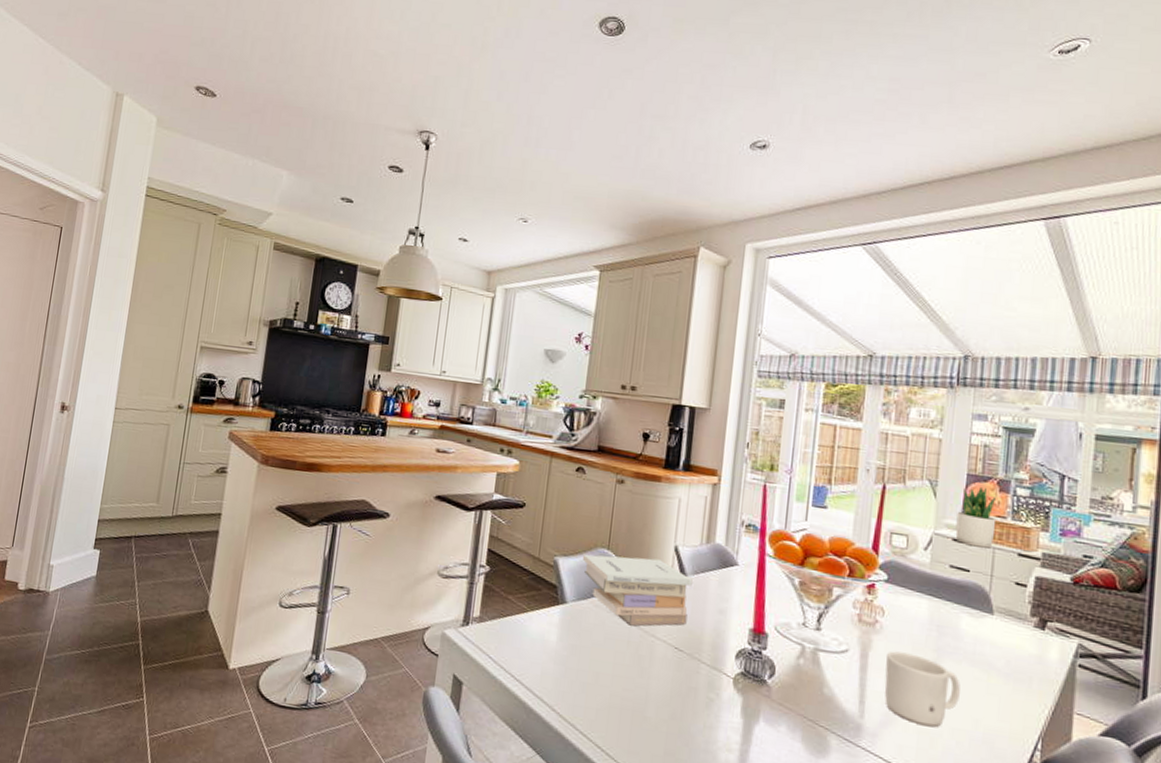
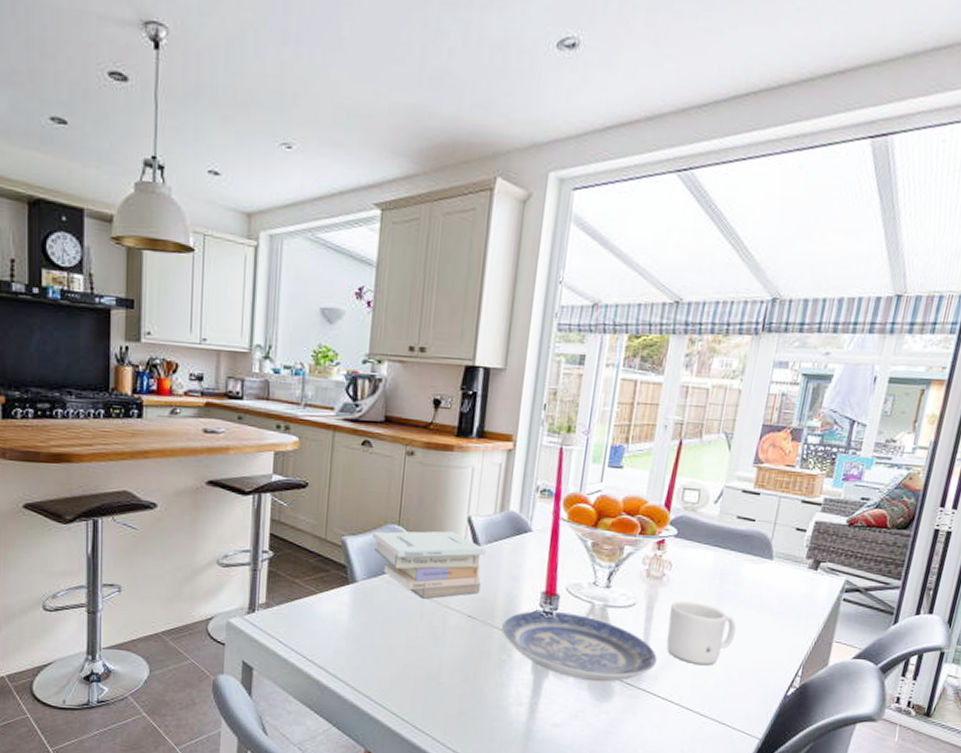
plate: none [709,648,876,735] -> present [502,611,657,682]
planter: present [955,486,997,549] -> none [745,436,789,498]

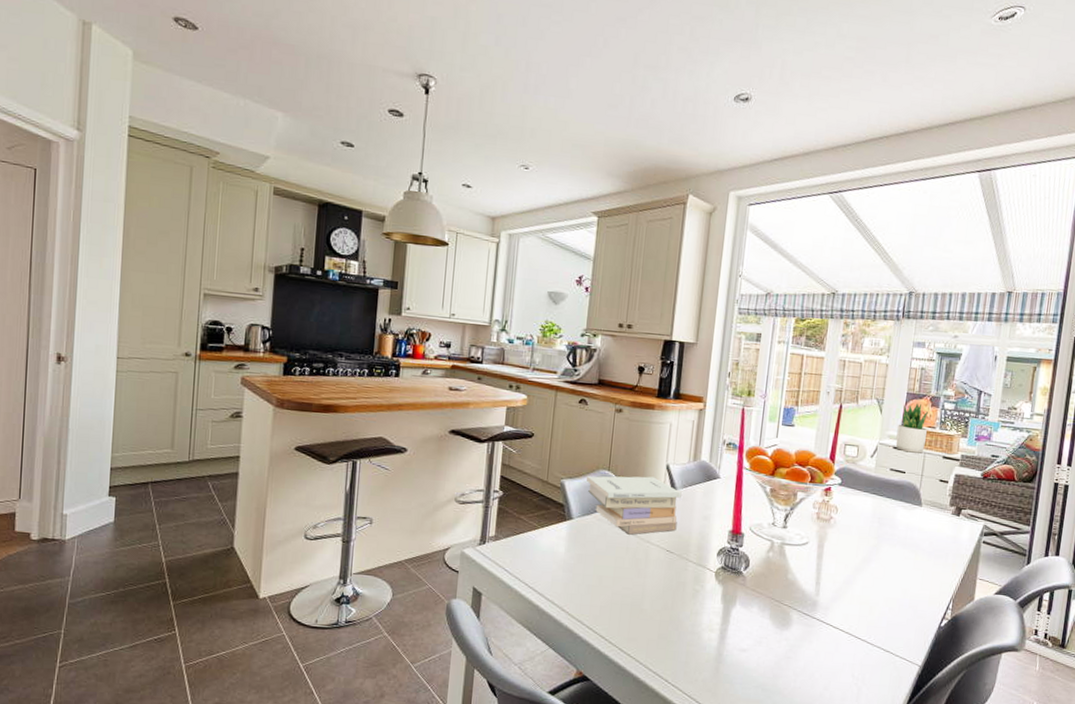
plate: present [502,611,657,682] -> none [695,547,828,612]
mug: present [666,601,736,666] -> none [836,541,894,599]
planter: none [745,436,789,498] -> present [896,402,929,454]

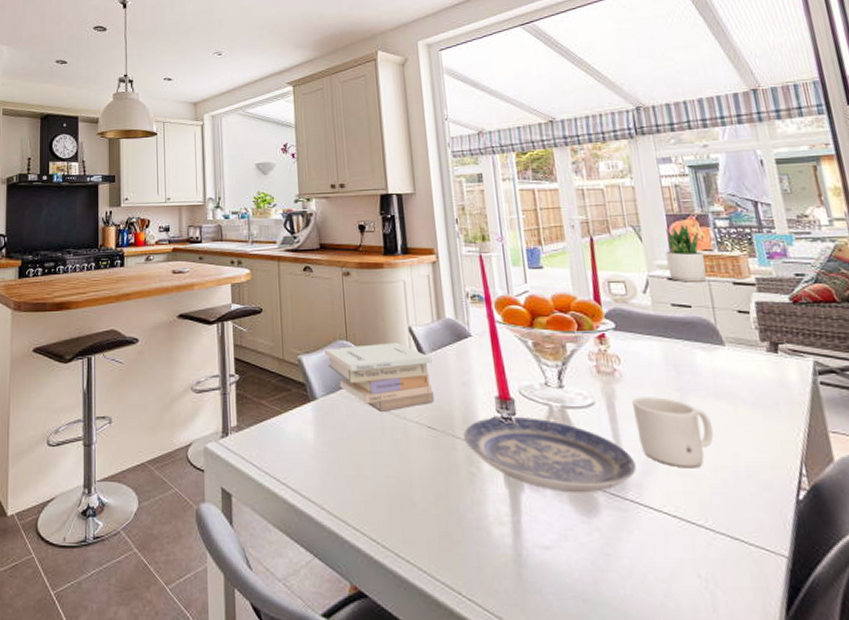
plate: none [695,547,828,612] -> present [464,417,637,493]
mug: none [836,541,894,599] -> present [632,397,713,468]

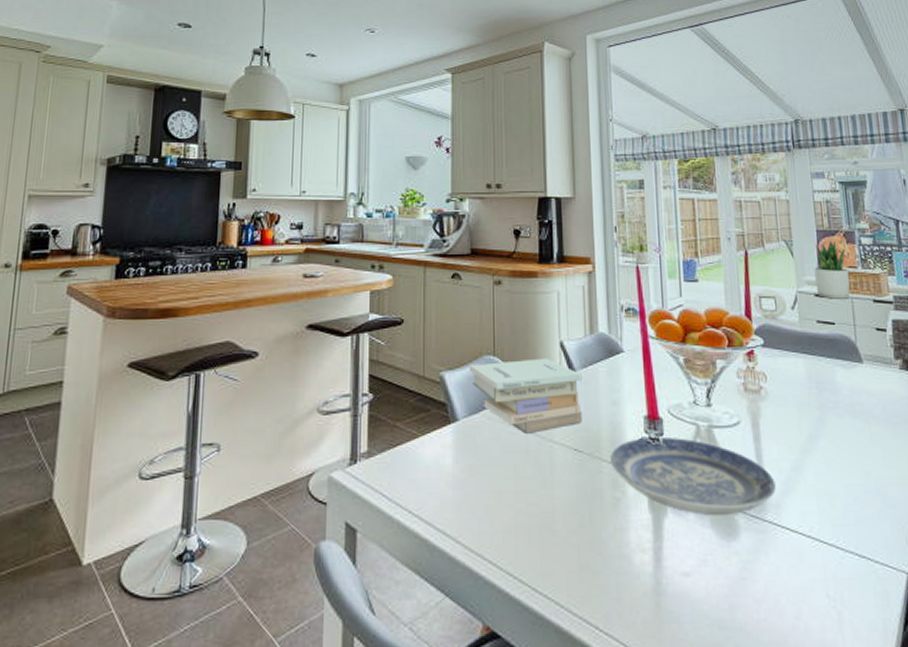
mug: present [632,397,713,468] -> none [776,415,848,487]

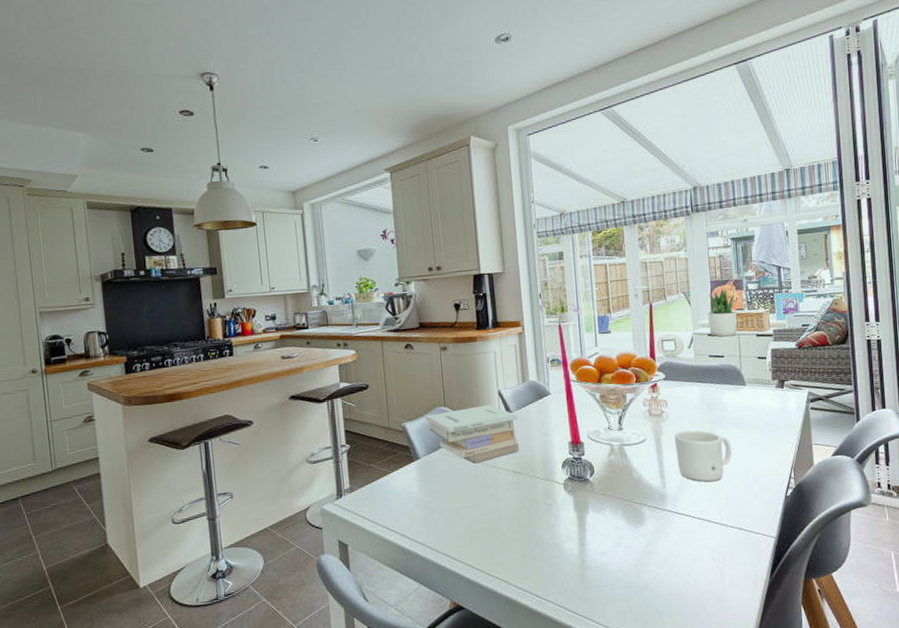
plate: present [610,438,776,516] -> none [543,456,674,511]
mug: none [776,415,848,487] -> present [675,430,732,482]

